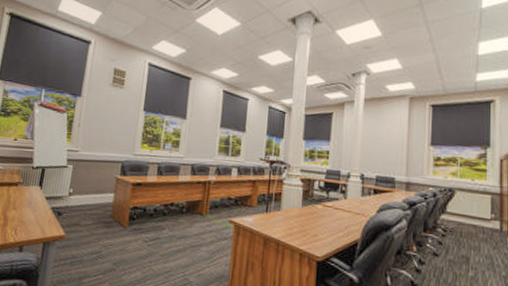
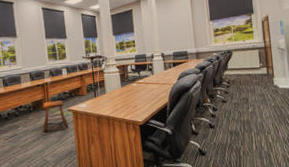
stool: none [192,205,227,245] -> present [43,100,69,132]

